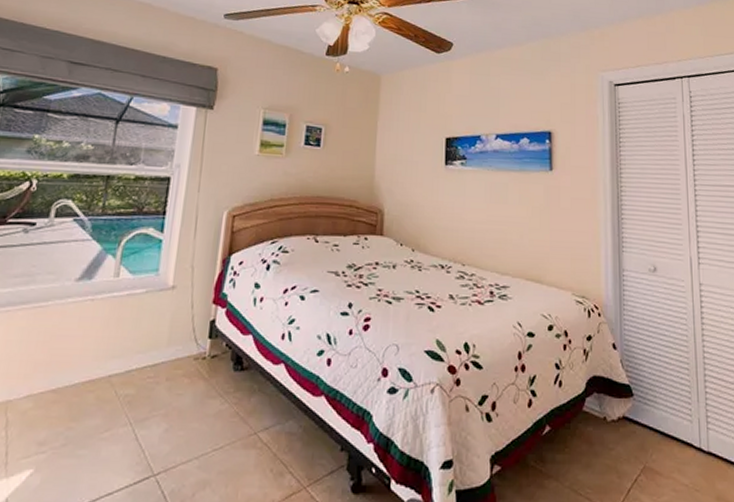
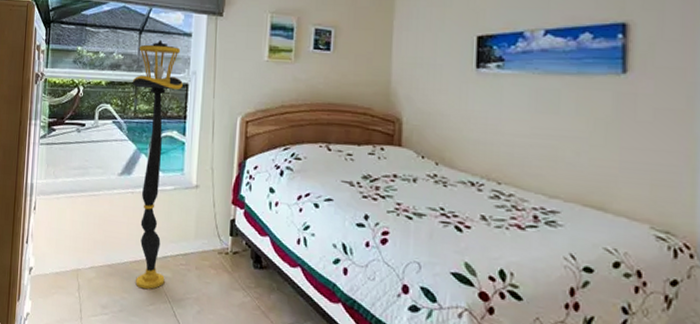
floor lamp: none [87,130,164,413] -> present [132,39,183,290]

